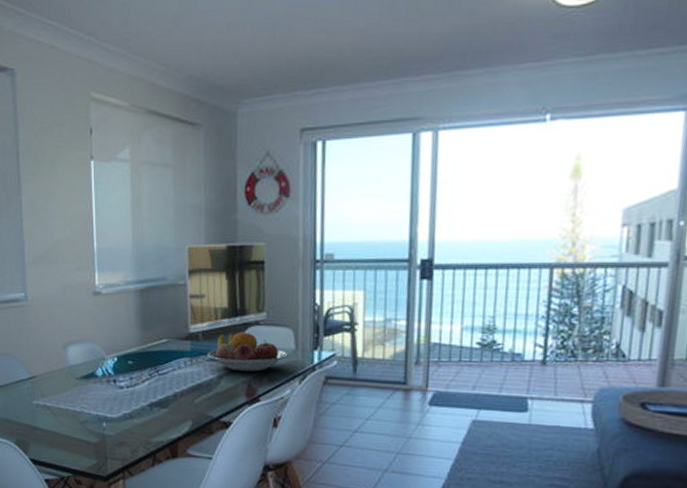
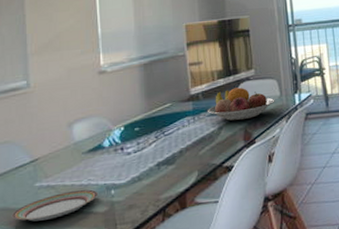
plate: none [12,415,91,439] -> present [11,189,99,222]

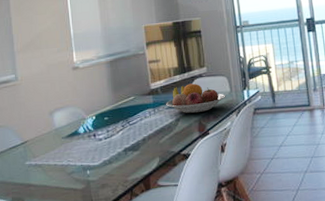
plate: present [11,189,99,222] -> none [8,169,77,194]

